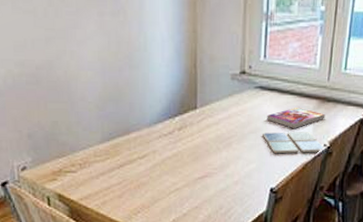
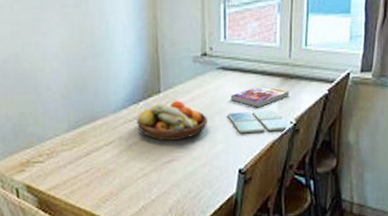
fruit bowl: none [172,117,242,157] -> present [137,100,207,141]

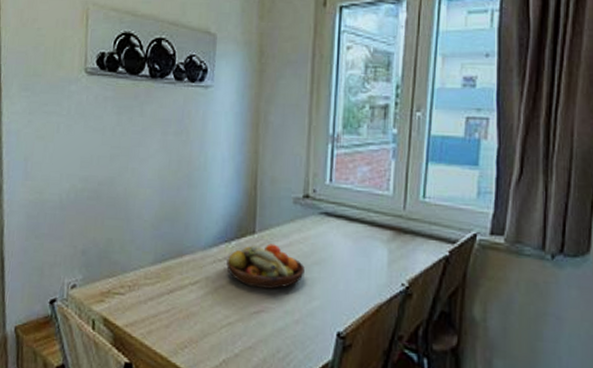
drink coaster: present [228,110,292,134] -> none [328,265,404,293]
book: present [231,85,289,107] -> none [333,237,402,262]

